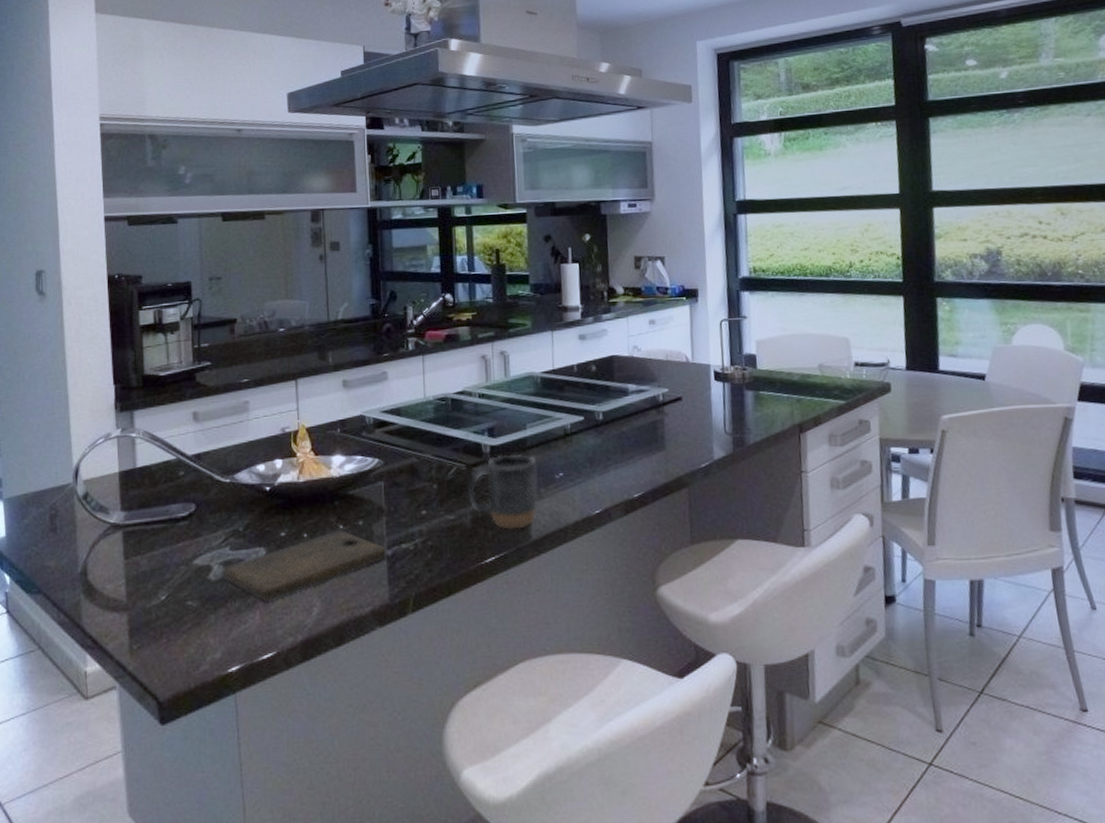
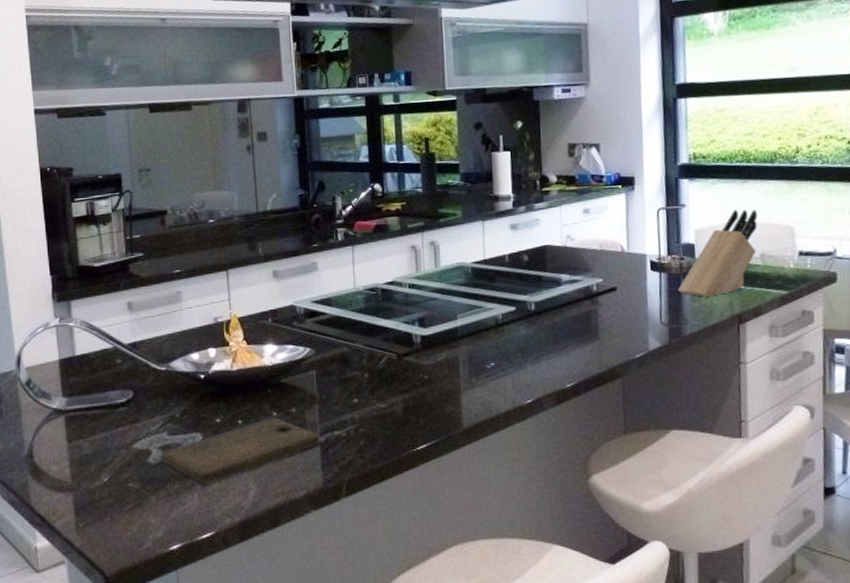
mug: present [467,454,537,530] -> none [398,344,469,418]
knife block: none [741,321,815,407] -> present [678,209,758,297]

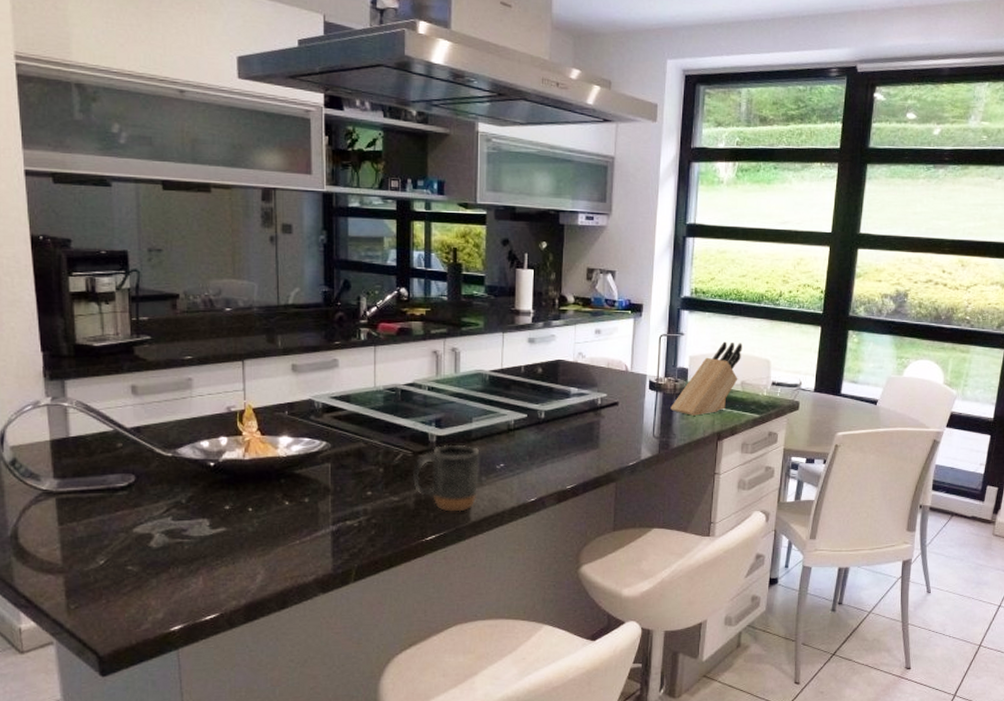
cutting board: present [161,416,321,484] -> none [164,505,332,568]
mug: none [398,344,469,418] -> present [412,444,480,512]

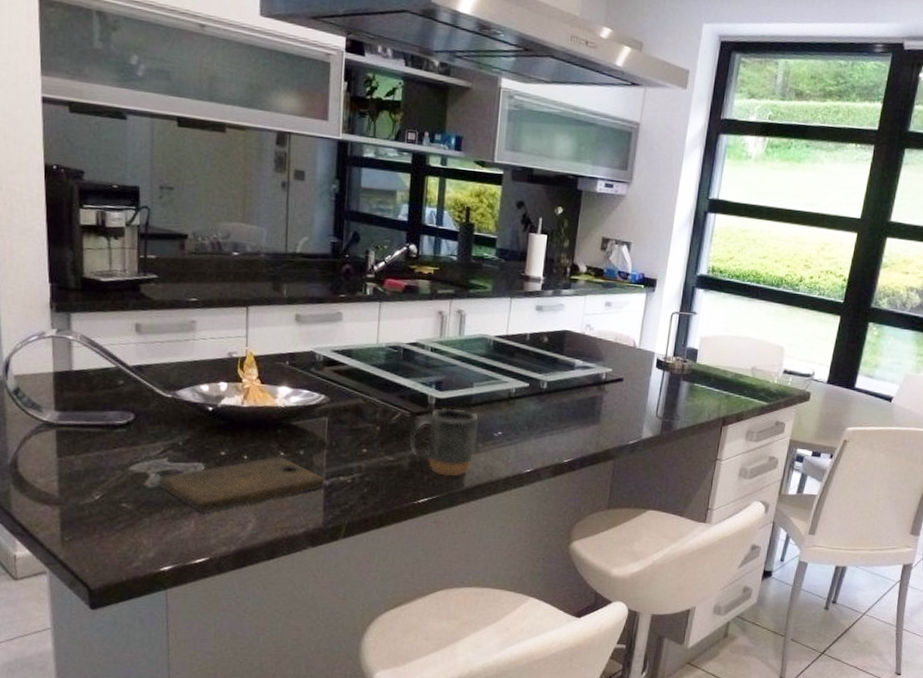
cutting board: none [164,505,332,568] -> present [159,456,325,512]
knife block: present [670,341,742,416] -> none [676,324,757,399]

